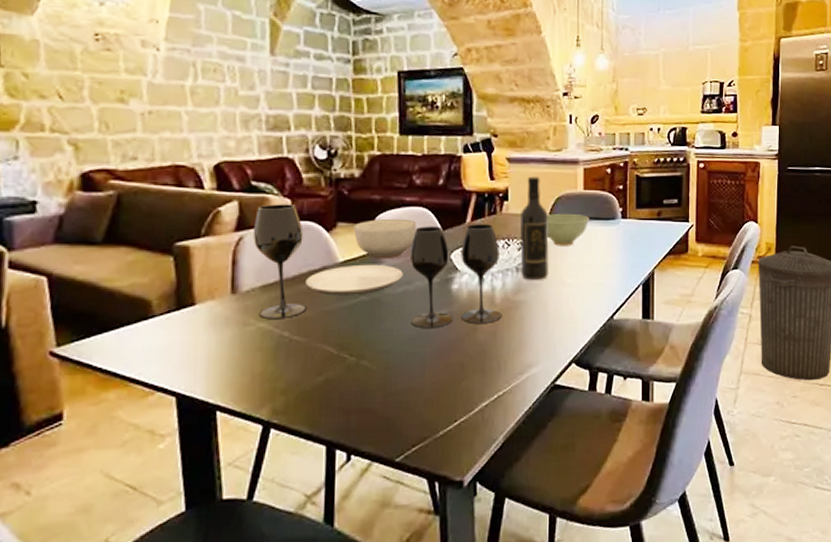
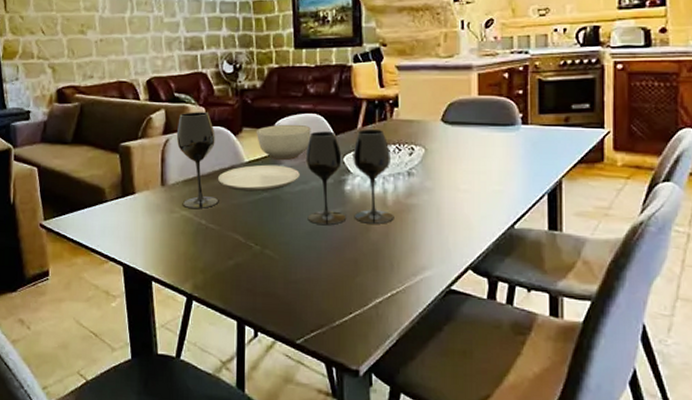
wine bottle: present [519,176,549,280] -> none [410,83,441,185]
bowl: present [546,213,590,246] -> none [438,119,486,152]

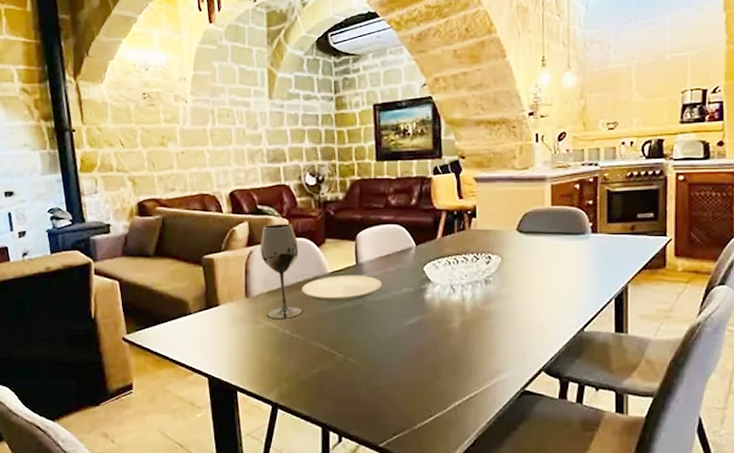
bowl: present [255,124,311,161] -> none [338,235,393,271]
wine glass: present [305,129,394,225] -> none [387,239,472,332]

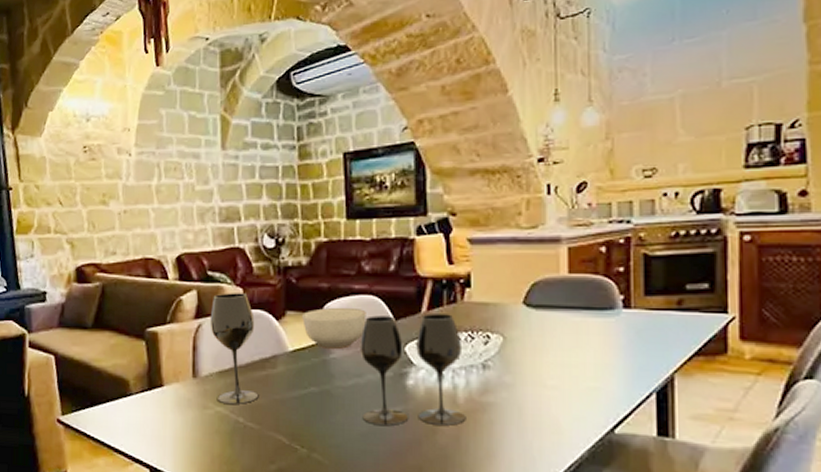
plate: present [302,275,382,302] -> none [258,354,353,386]
bowl: none [338,235,393,271] -> present [301,307,366,350]
wine glass: none [387,239,472,332] -> present [360,314,466,426]

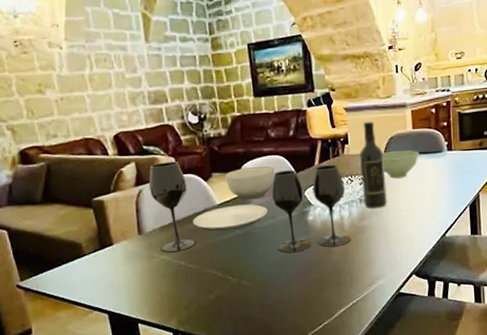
plate: none [258,354,353,386] -> present [193,204,268,232]
wine bottle: none [485,259,523,380] -> present [360,121,387,208]
bowl: none [520,301,578,341] -> present [382,150,420,179]

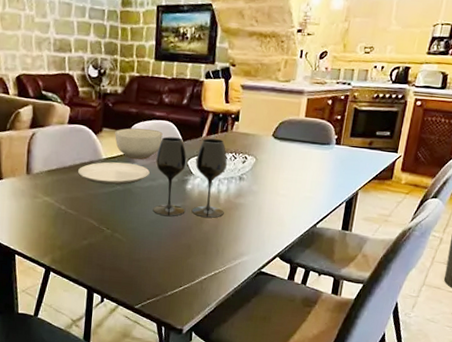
wineglass: present [148,161,196,253] -> none [42,109,78,196]
wine bottle: present [360,121,387,208] -> none [243,102,271,189]
bowl: present [382,150,420,179] -> none [268,135,308,164]

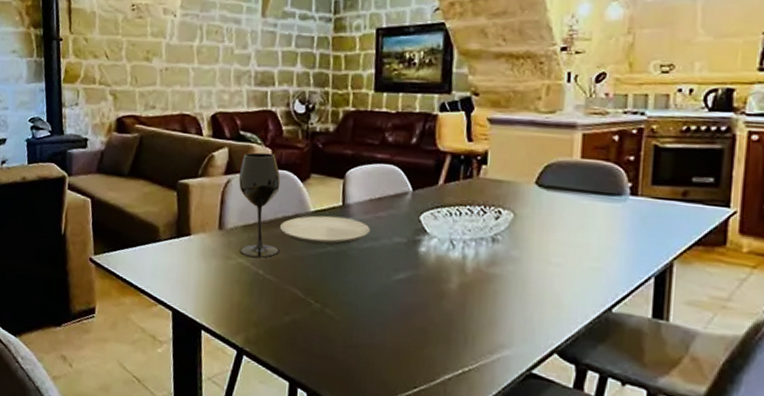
wineglass: none [42,109,78,196] -> present [238,152,281,258]
bowl: present [114,128,163,160] -> none [325,173,386,214]
wine glass: present [153,136,228,218] -> none [375,184,474,293]

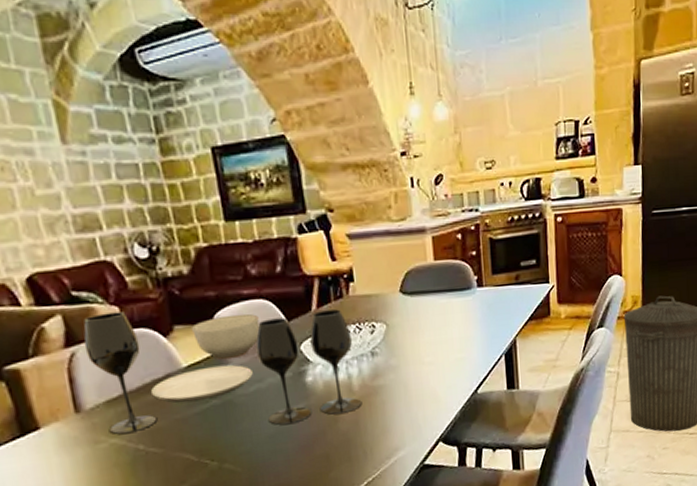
bowl: none [325,173,386,214] -> present [191,313,260,360]
wine glass: none [375,184,474,293] -> present [255,309,362,425]

